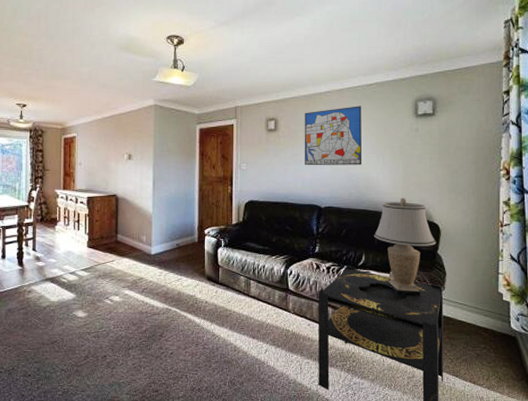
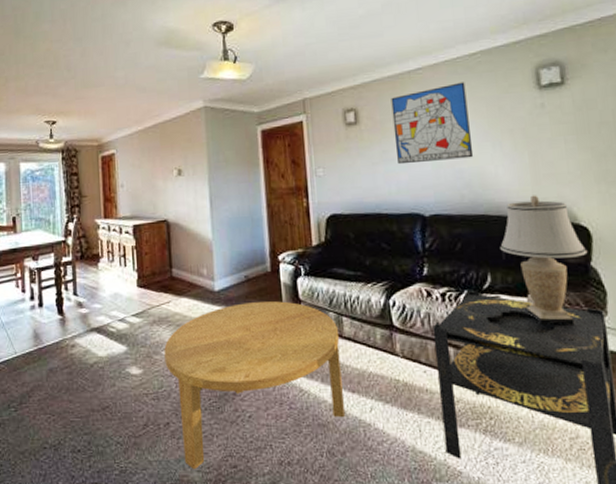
coffee table: none [106,265,246,392] -> present [164,301,345,469]

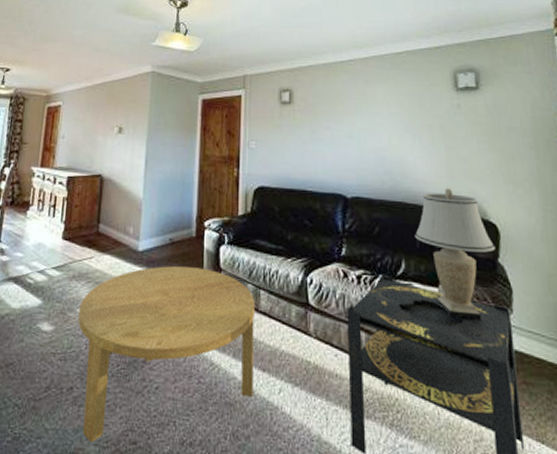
wall art: present [391,82,474,165] -> none [324,77,395,147]

